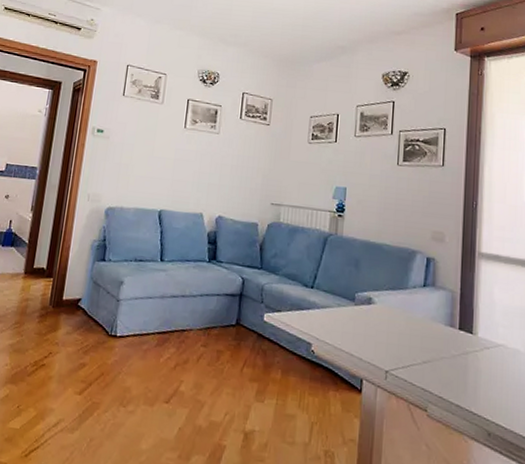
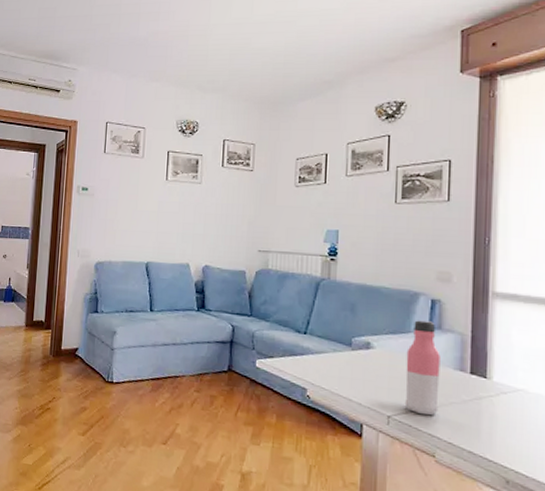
water bottle: none [401,277,434,370] -> present [404,320,441,416]

